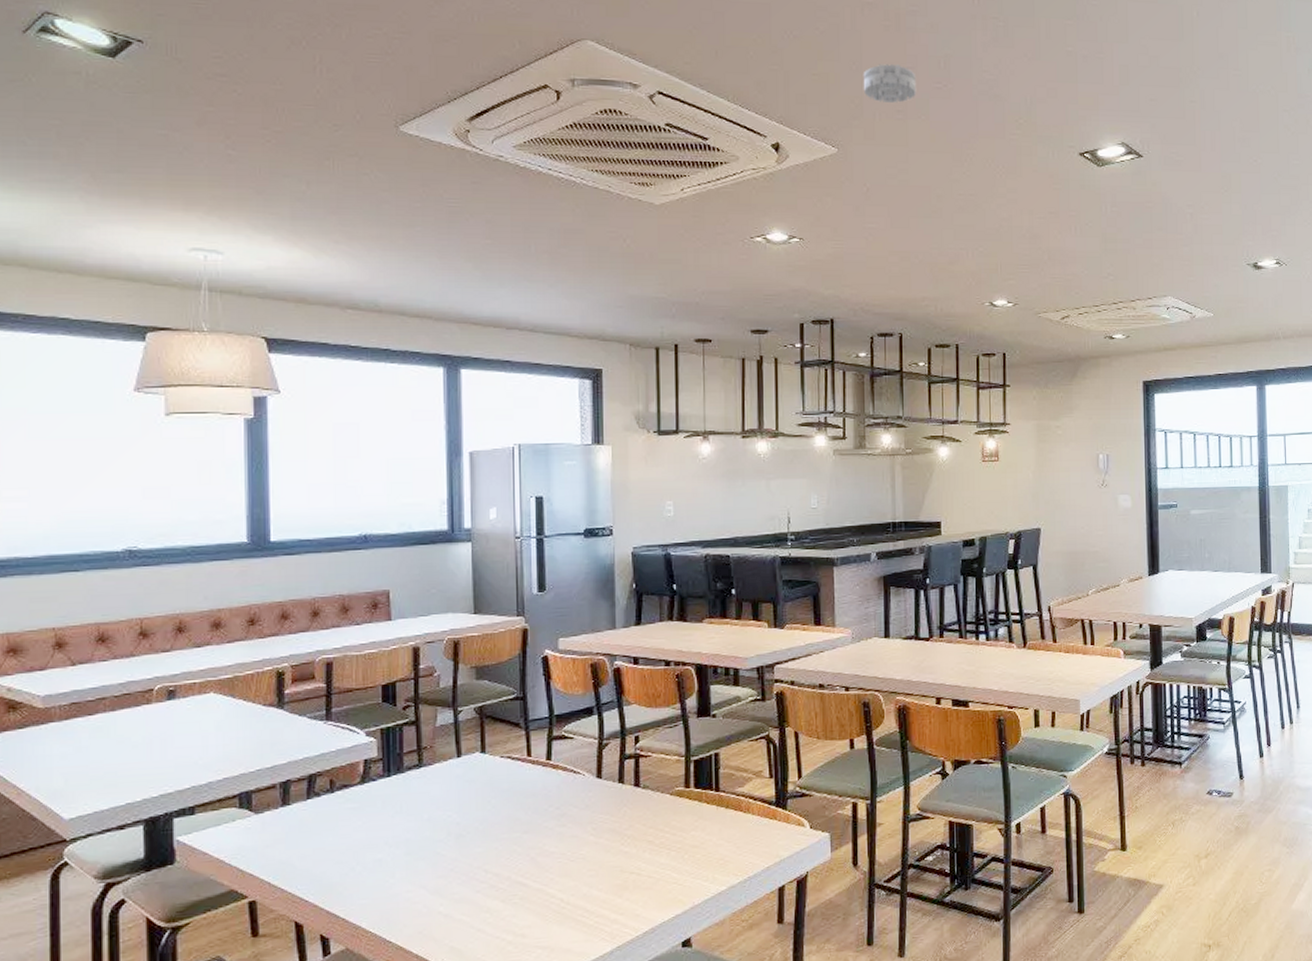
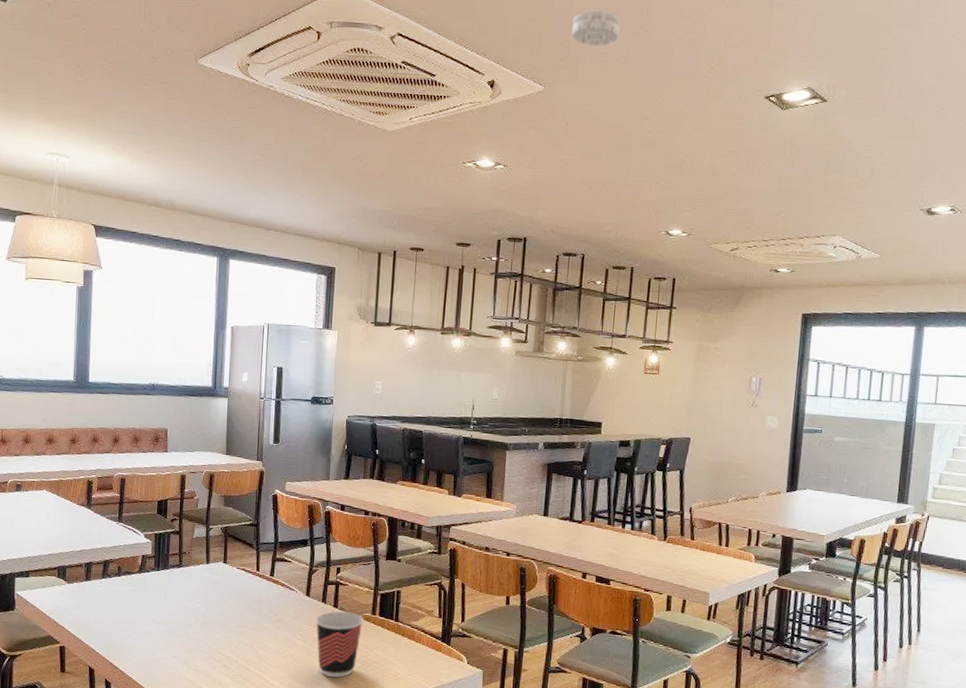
cup: none [611,789,675,876] -> present [315,611,364,678]

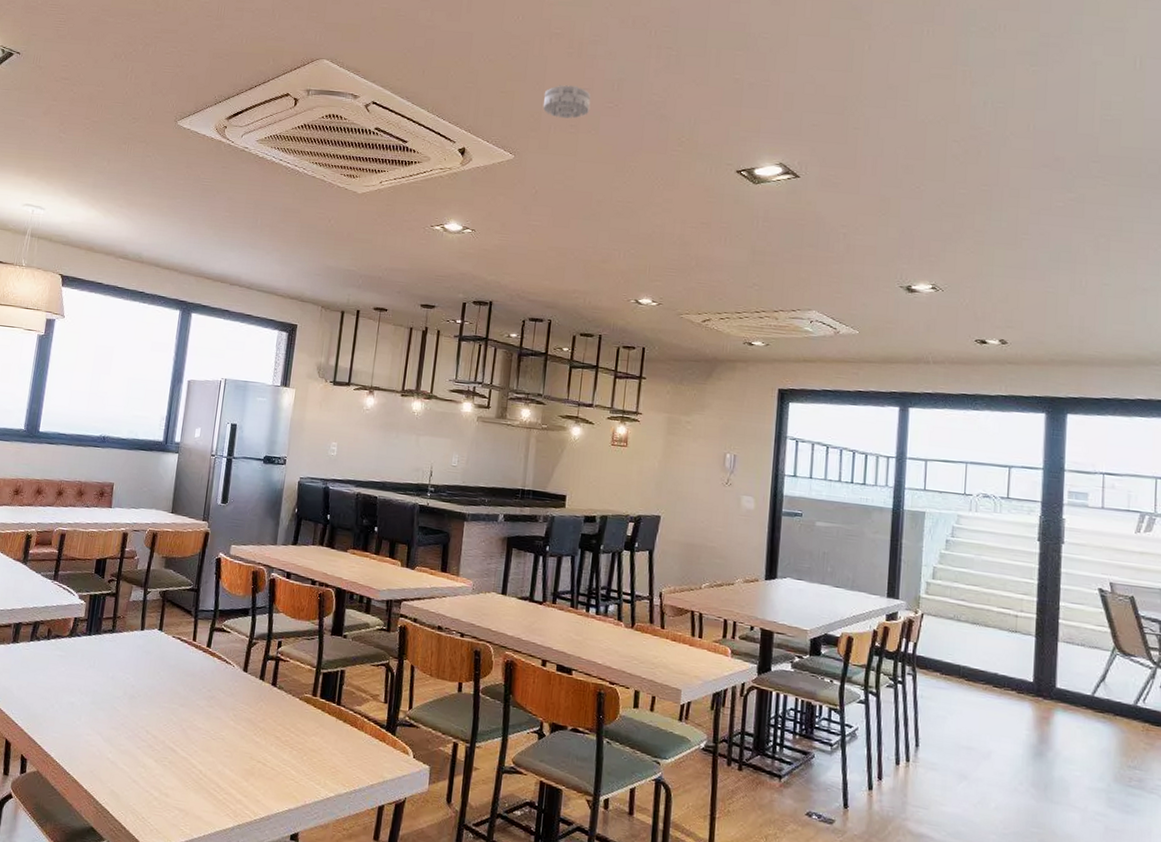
cup: present [315,611,364,678] -> none [251,690,303,767]

